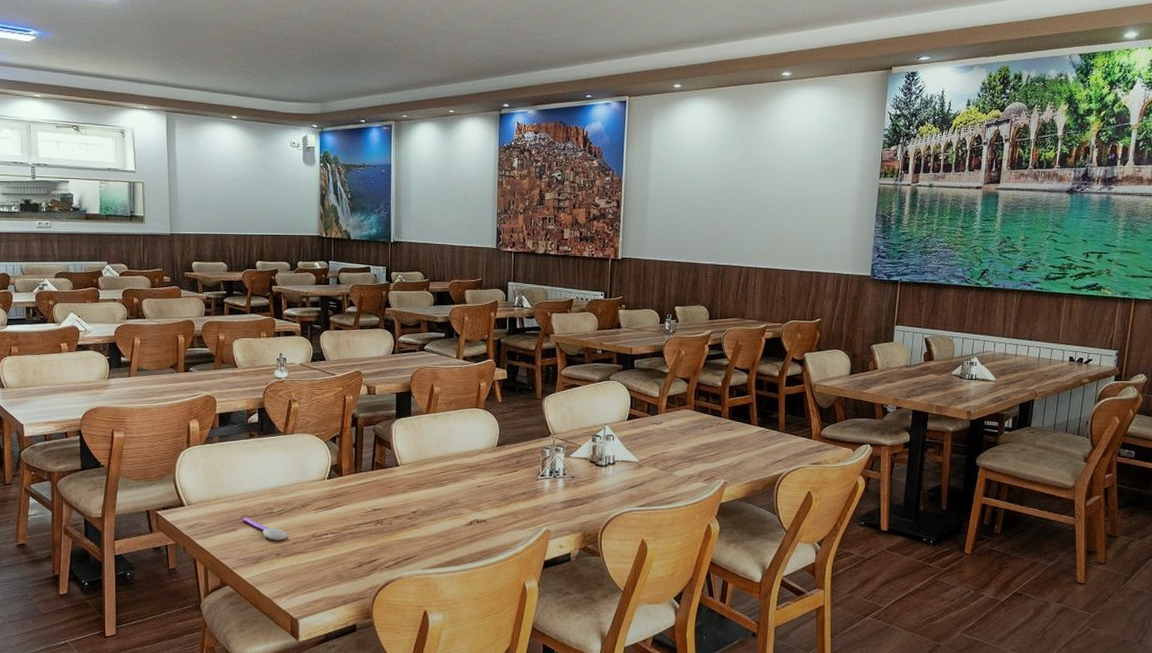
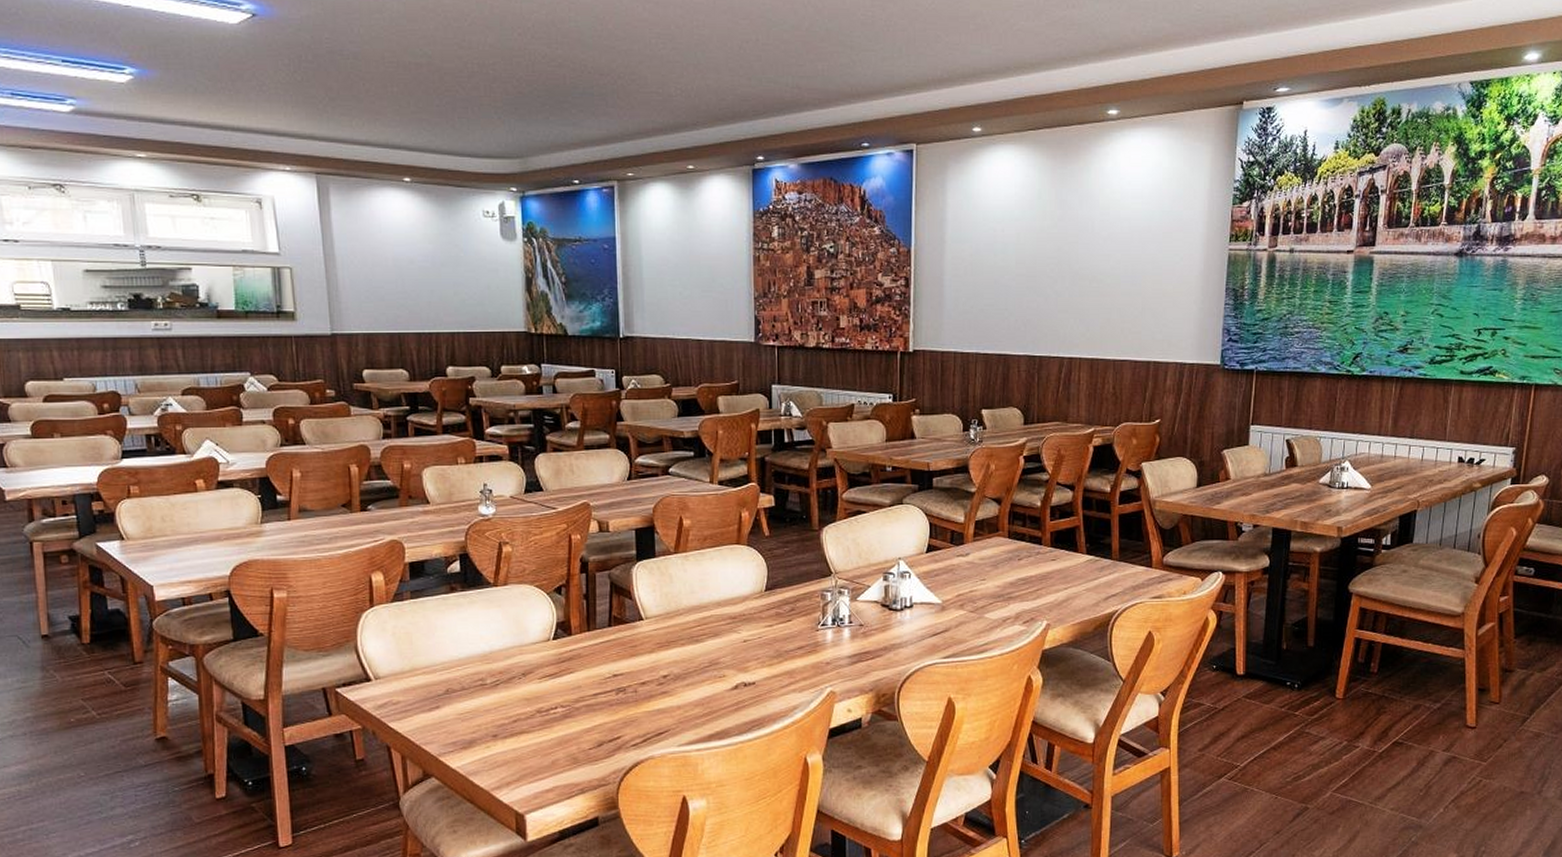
spoon: present [242,517,287,541] -> none [446,691,506,719]

